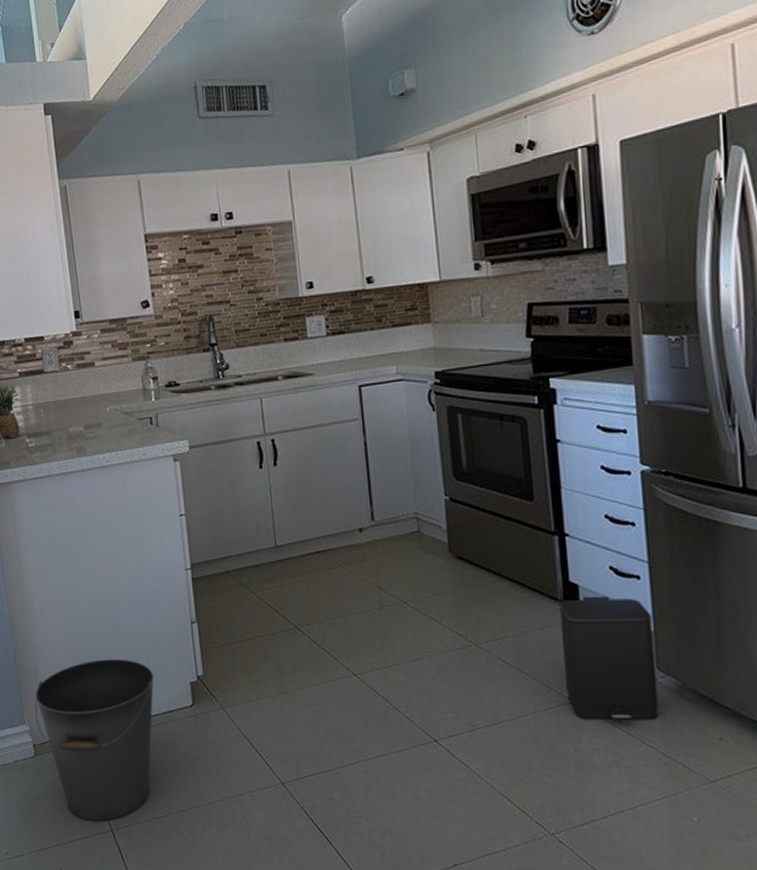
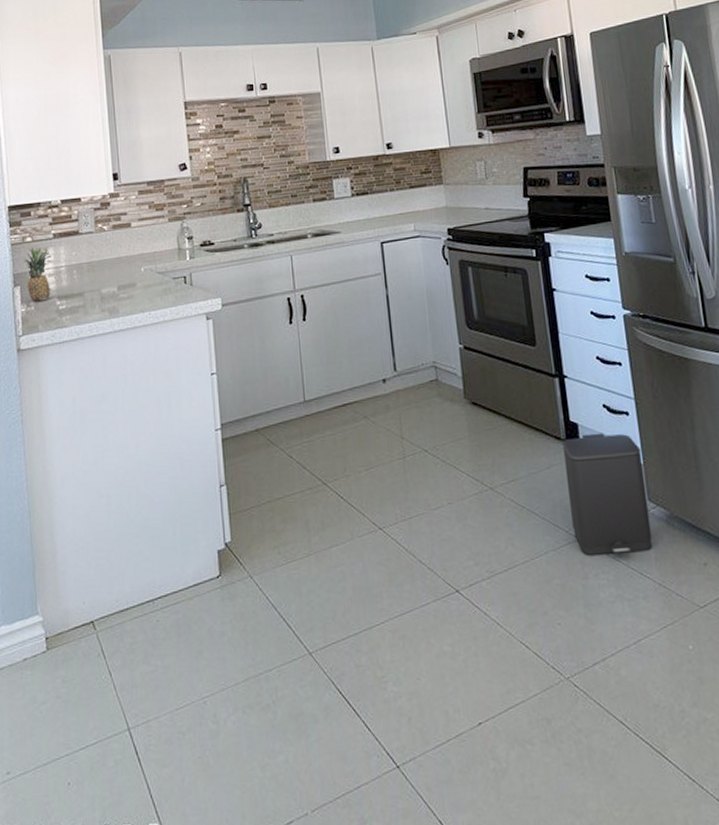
bucket: present [34,659,154,822] -> none [49,531,180,722]

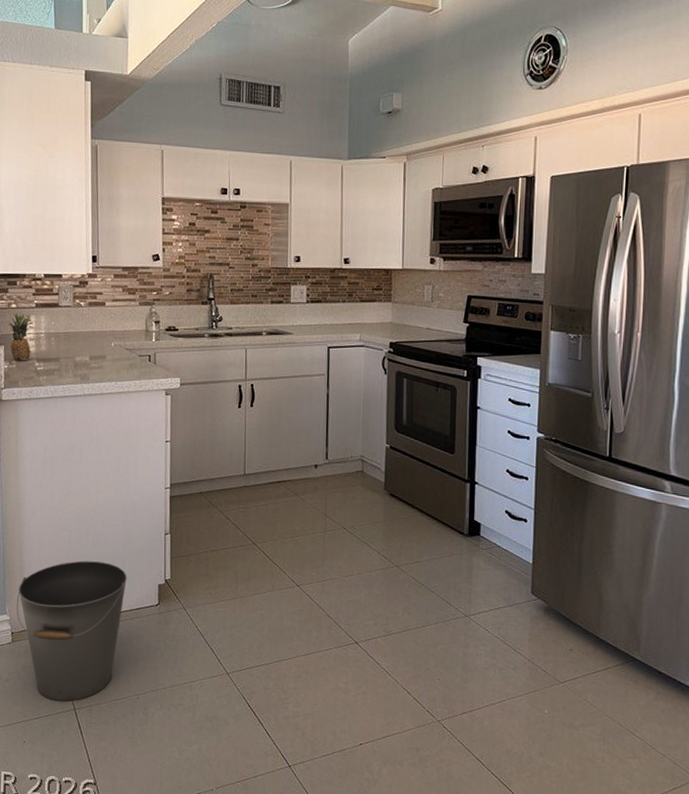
bucket: none [49,531,180,722] -> present [16,560,127,702]
pedal bin: present [562,433,652,555] -> none [462,532,533,633]

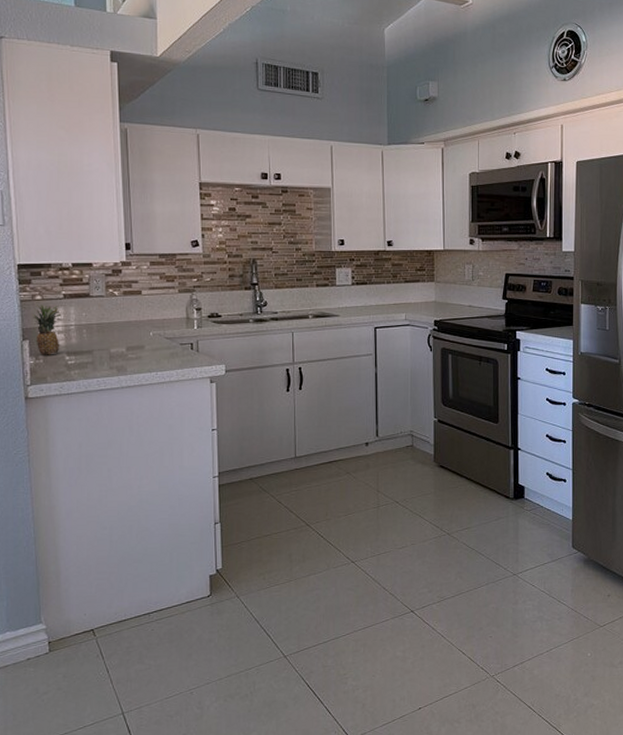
bucket: present [16,560,127,702] -> none [52,558,175,708]

